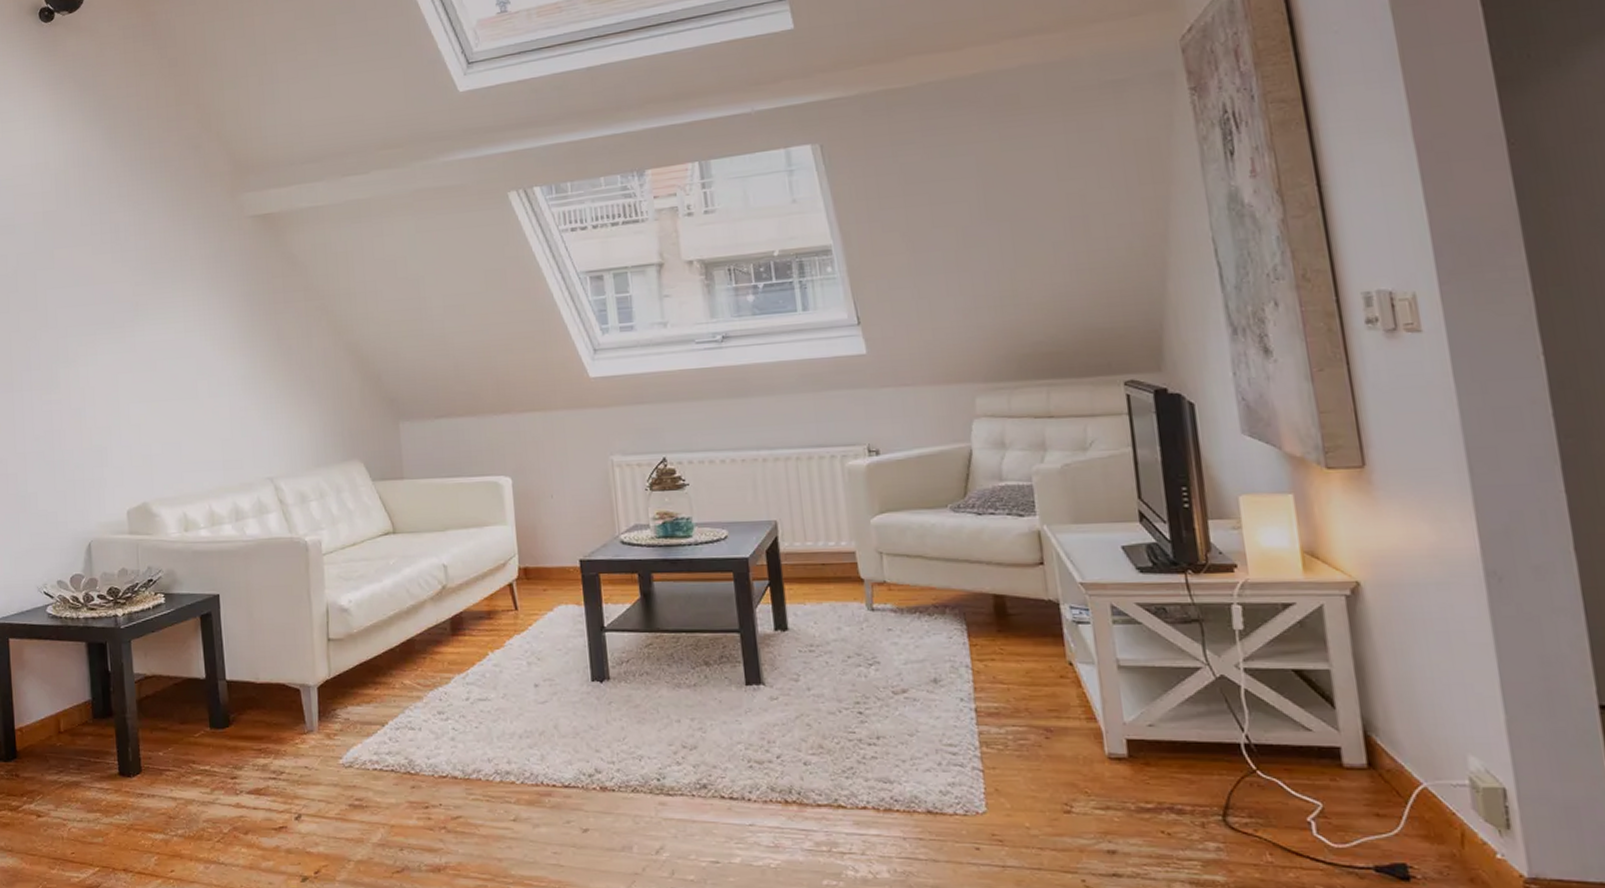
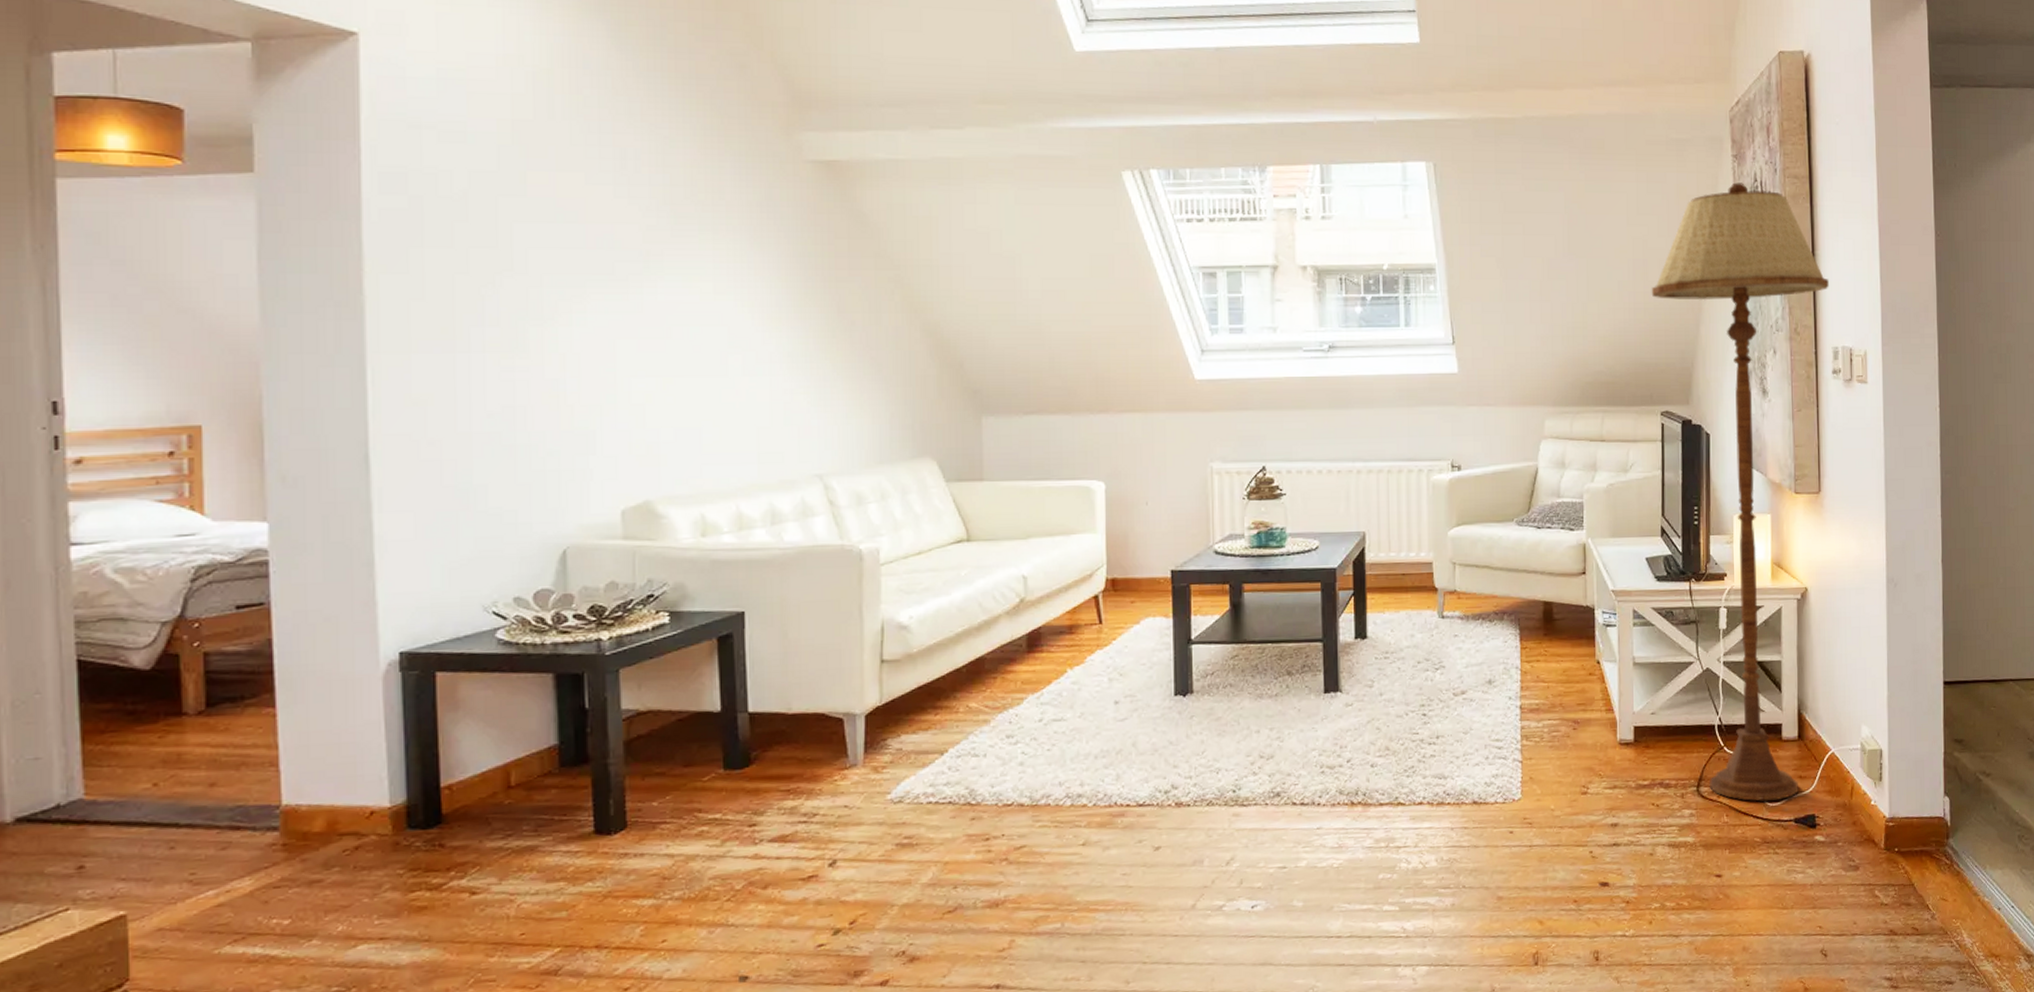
floor lamp: none [1096,116,1377,841] -> present [1651,182,1829,802]

